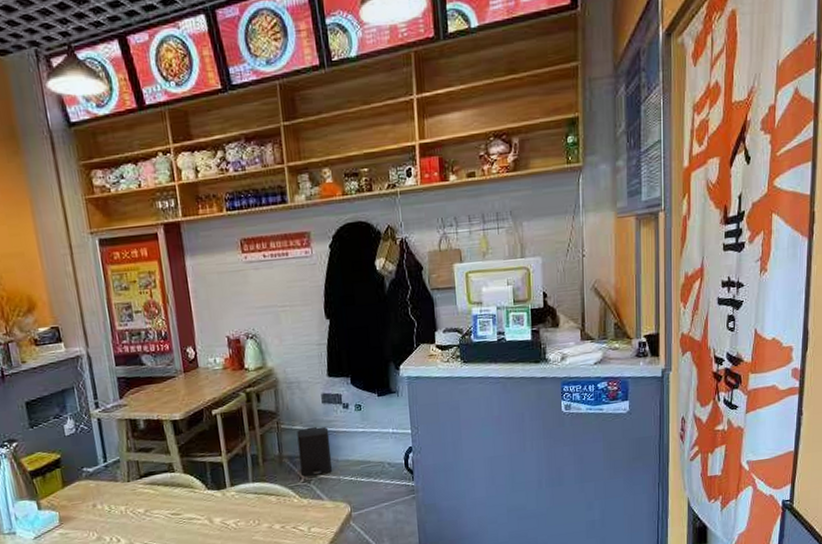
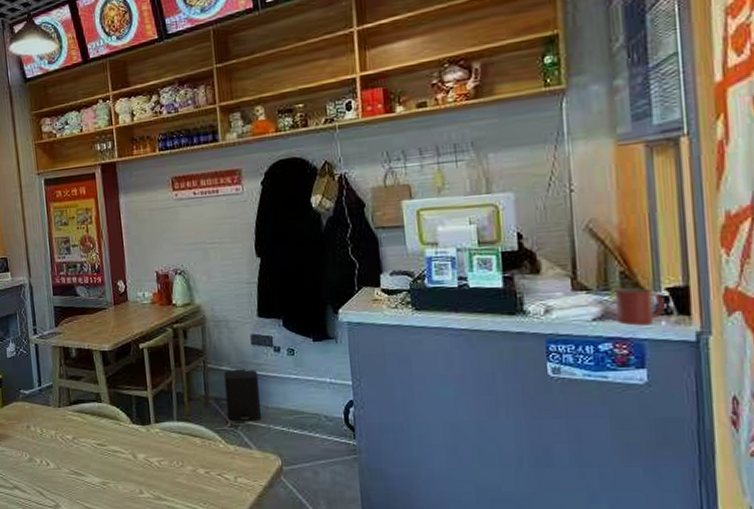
mug: none [610,335,643,367] -> present [614,287,665,326]

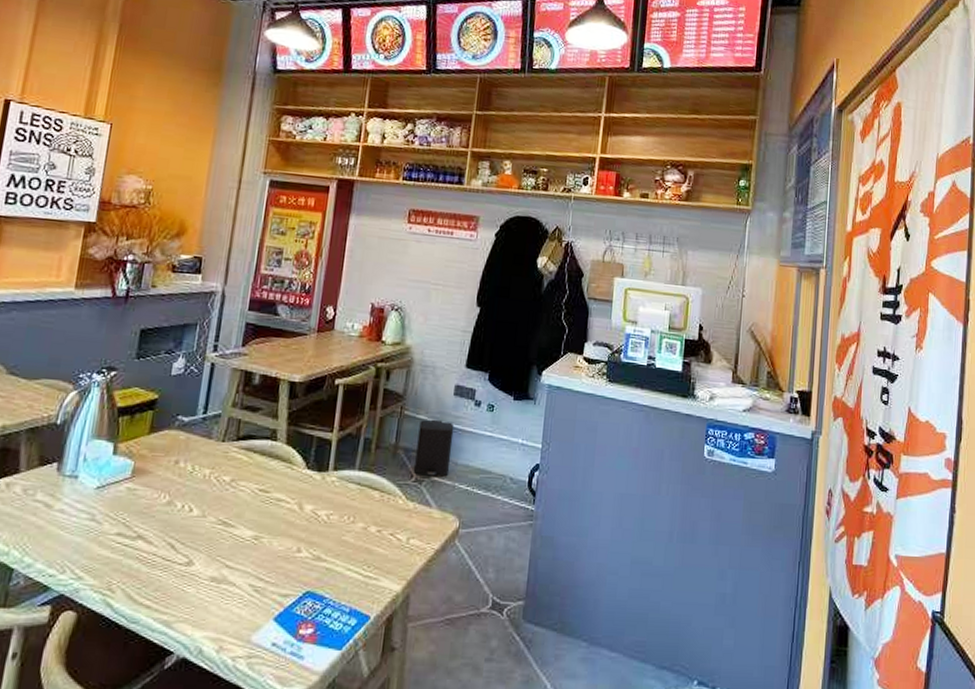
mug: present [614,287,665,326] -> none [760,385,794,421]

